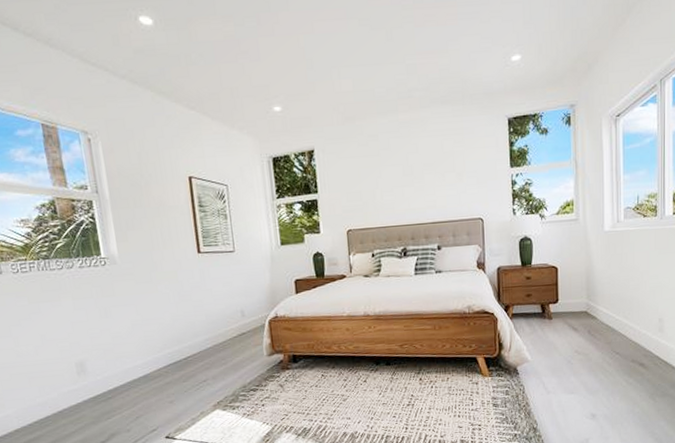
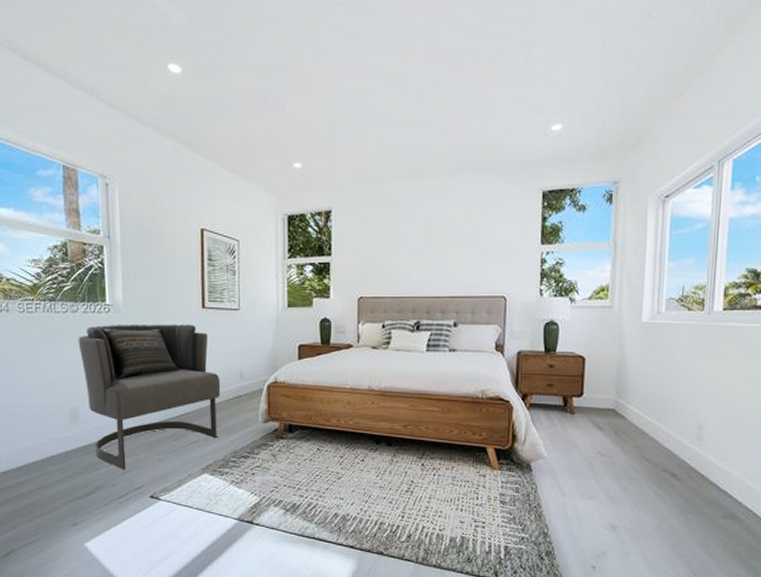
armchair: none [76,269,225,416] -> present [78,324,221,470]

